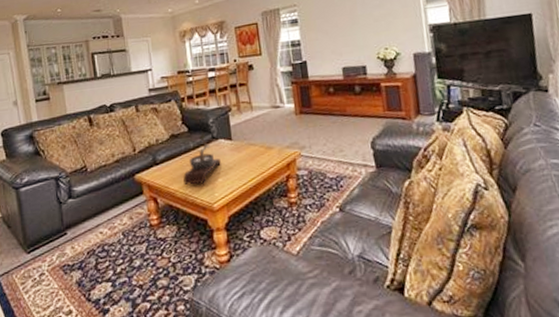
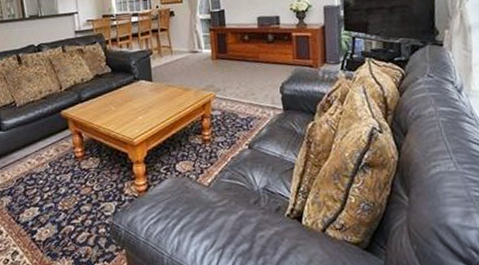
bonsai tree: present [183,132,221,186] -> none [106,73,142,122]

